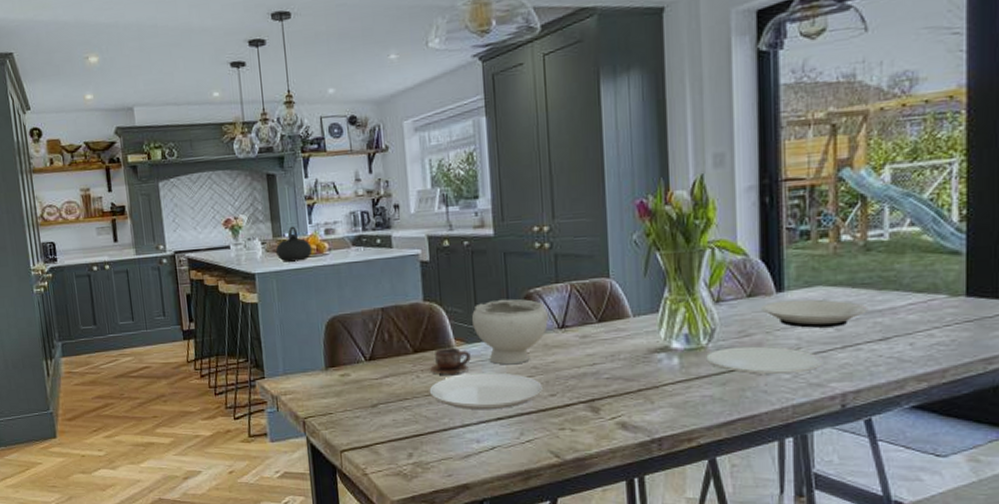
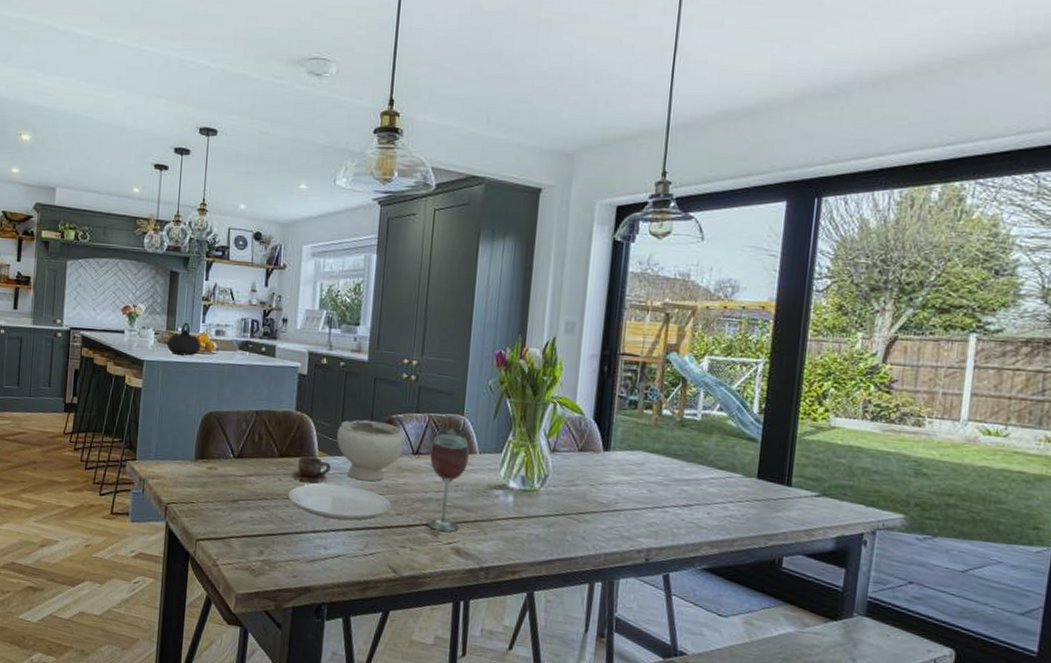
wineglass: none [578,293,622,406] -> present [427,427,470,532]
plate: present [706,346,824,374] -> none [537,493,636,525]
plate: present [760,299,869,328] -> none [588,458,678,489]

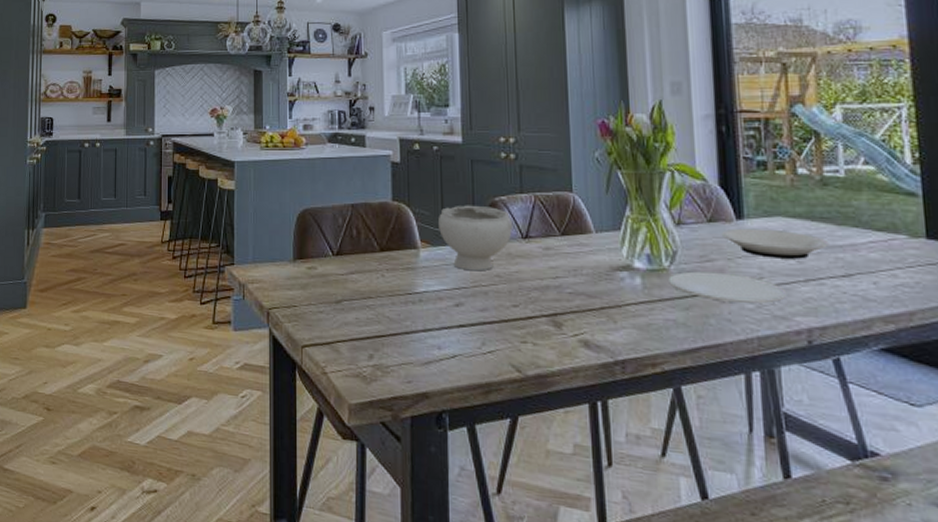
teapot: present [166,322,201,356] -> none [255,119,290,153]
plate: present [288,483,391,521] -> none [393,277,505,316]
cup: present [292,456,331,483] -> none [395,248,435,278]
wineglass: present [427,427,470,532] -> none [541,207,585,322]
plate: none [537,493,636,525] -> present [668,271,787,304]
plate: none [588,458,678,489] -> present [721,228,829,259]

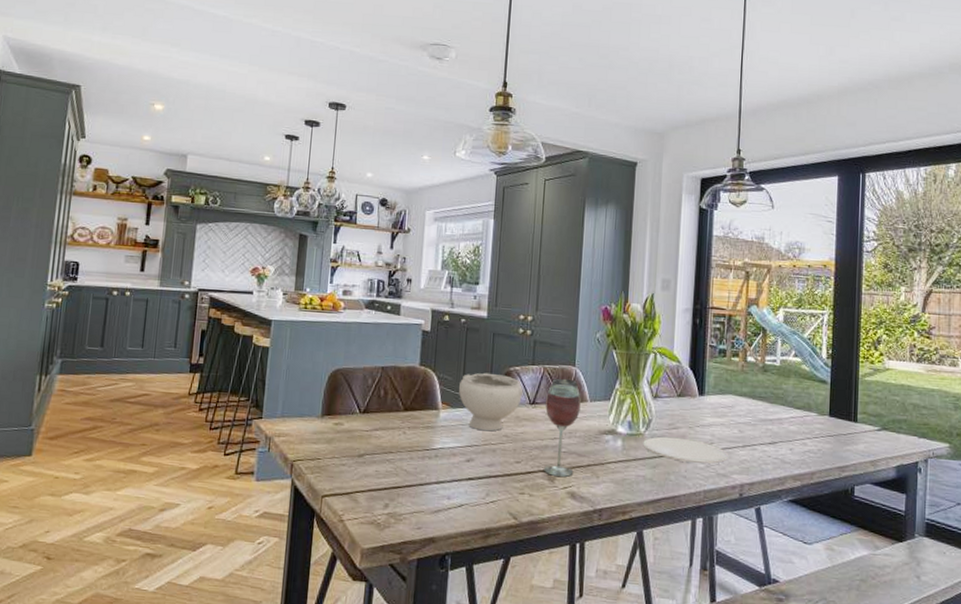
wineglass: none [541,207,585,322] -> present [544,378,581,477]
plate: present [721,228,829,259] -> none [686,402,763,429]

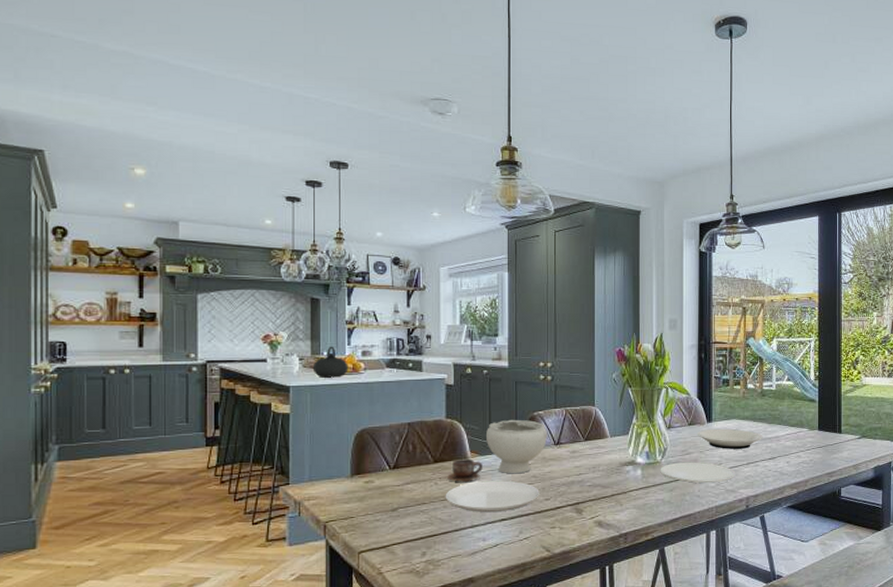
teapot: none [294,283,329,315] -> present [312,346,349,378]
plate: none [412,435,510,470] -> present [445,480,539,513]
cup: none [416,409,453,435] -> present [447,458,483,483]
wineglass: present [544,378,581,477] -> none [570,418,602,508]
plate: none [686,402,763,429] -> present [697,428,763,449]

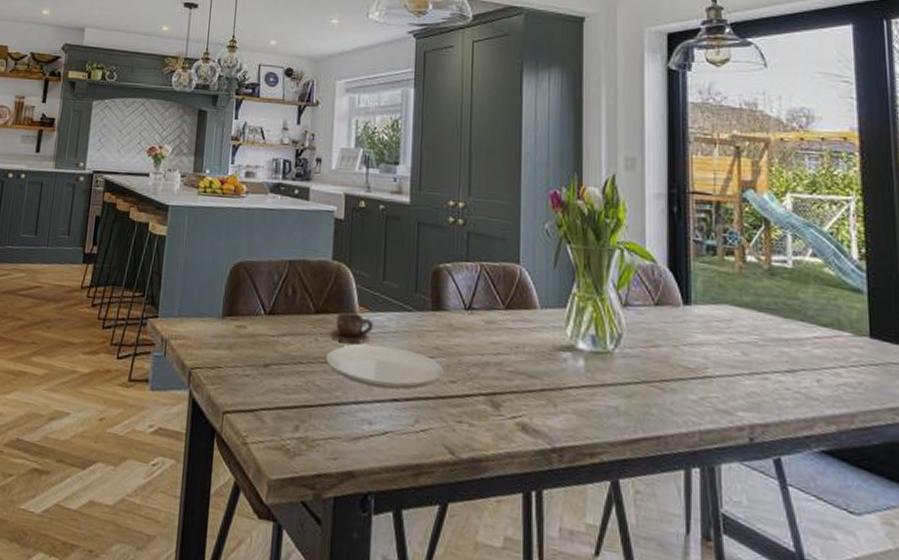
teapot: present [312,346,349,378] -> none [193,163,230,200]
bowl: present [486,419,548,474] -> none [379,269,457,342]
plate: present [660,462,736,483] -> none [612,356,731,396]
plate: present [697,428,763,449] -> none [667,314,775,351]

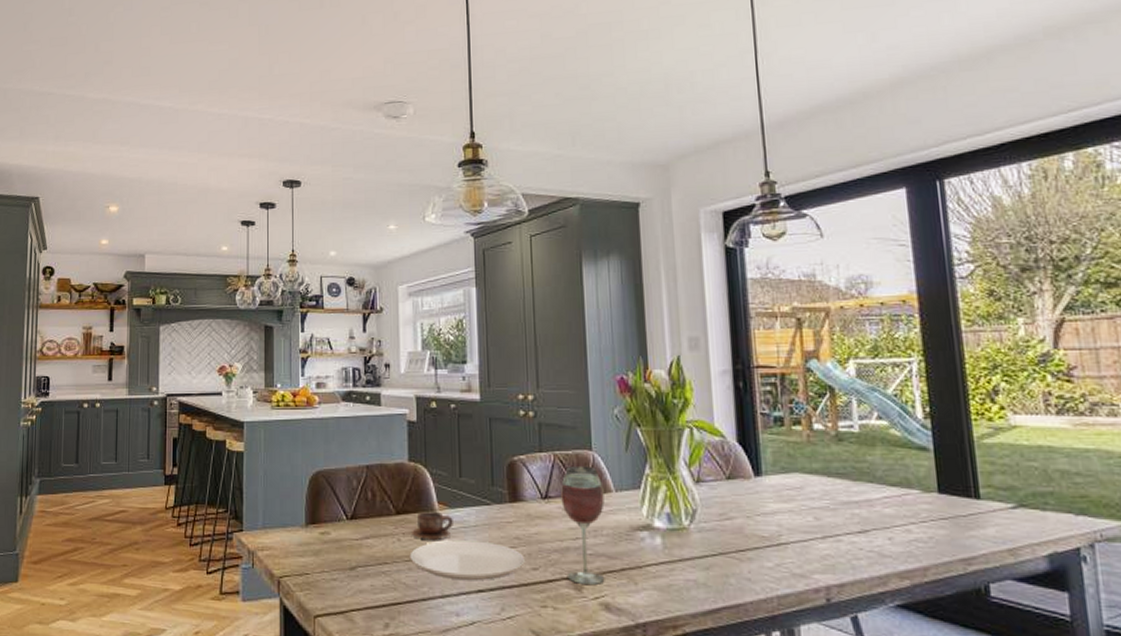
wineglass: none [485,278,529,403] -> present [561,465,605,584]

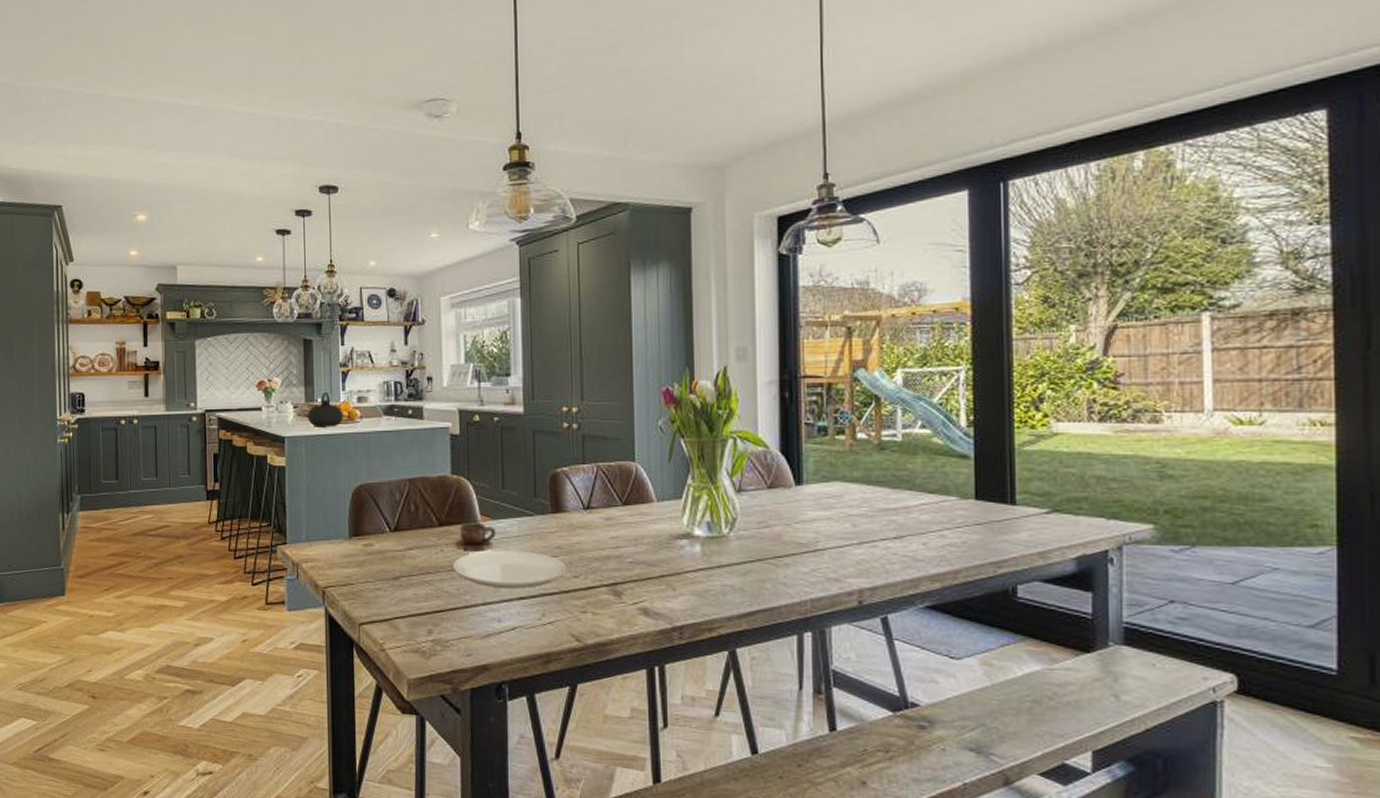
teapot: none [266,377,302,413] -> present [307,392,344,427]
wineglass: present [561,465,605,584] -> none [603,476,646,591]

